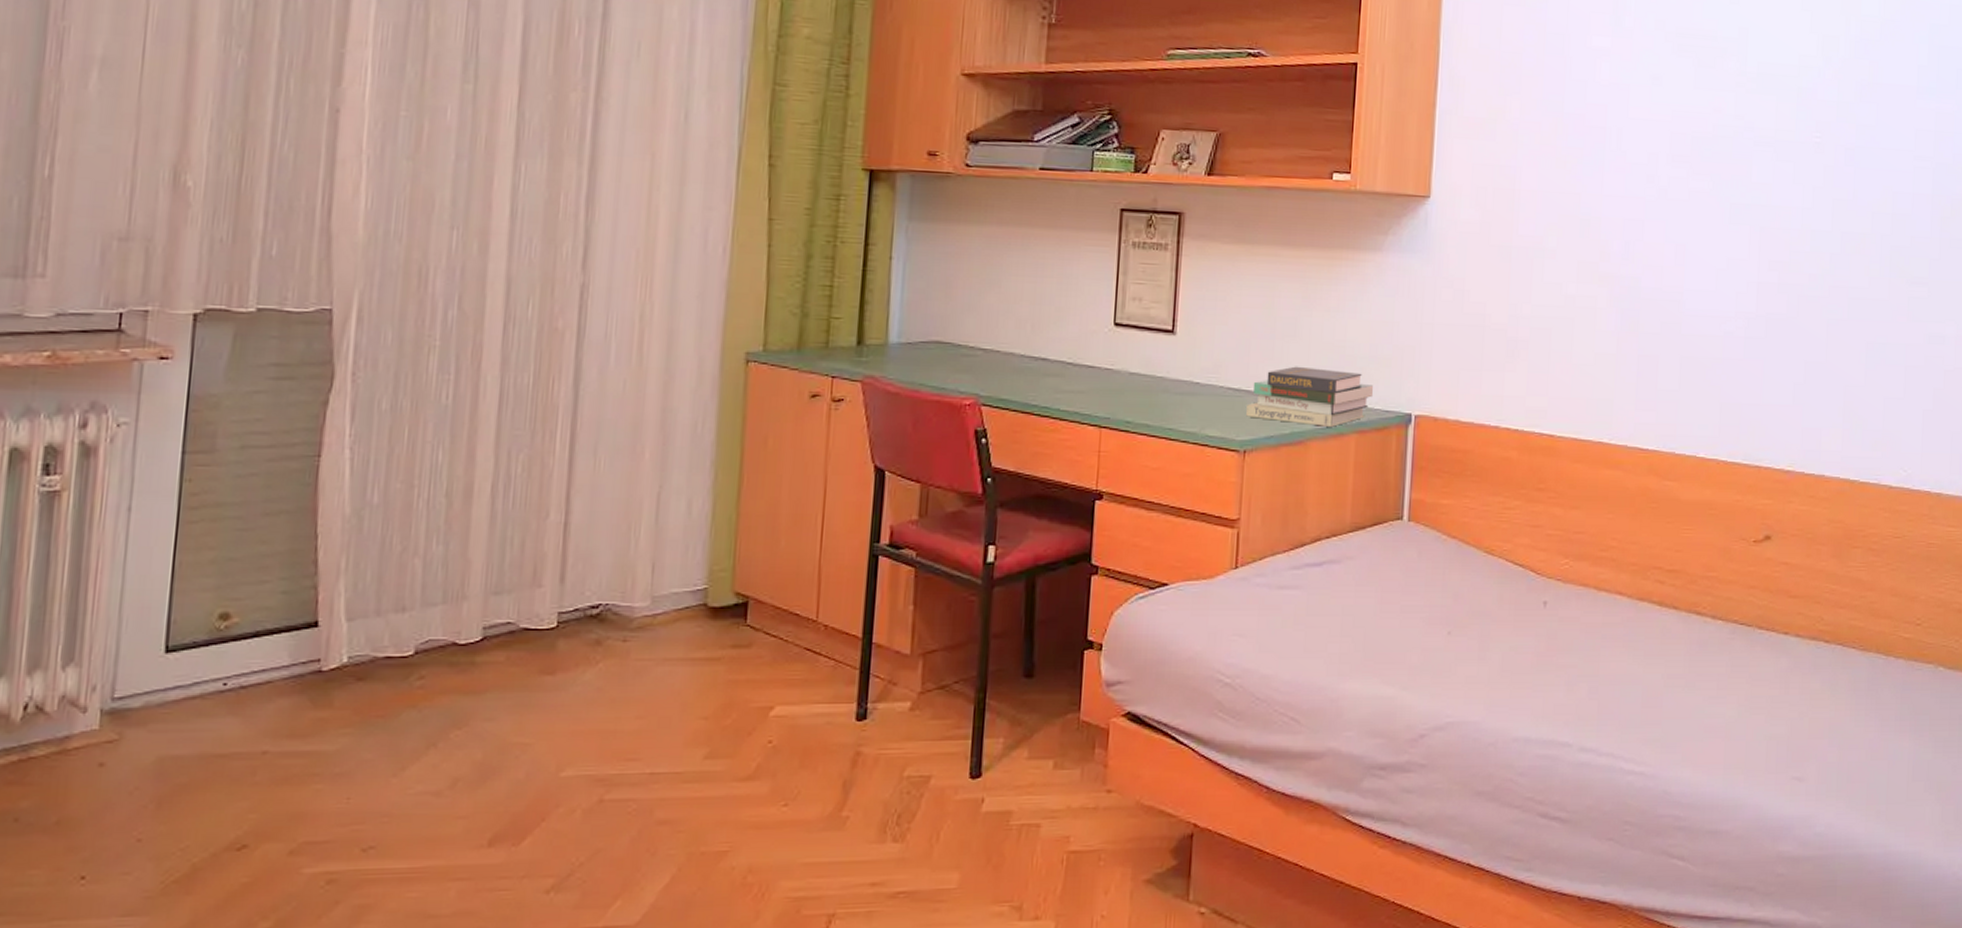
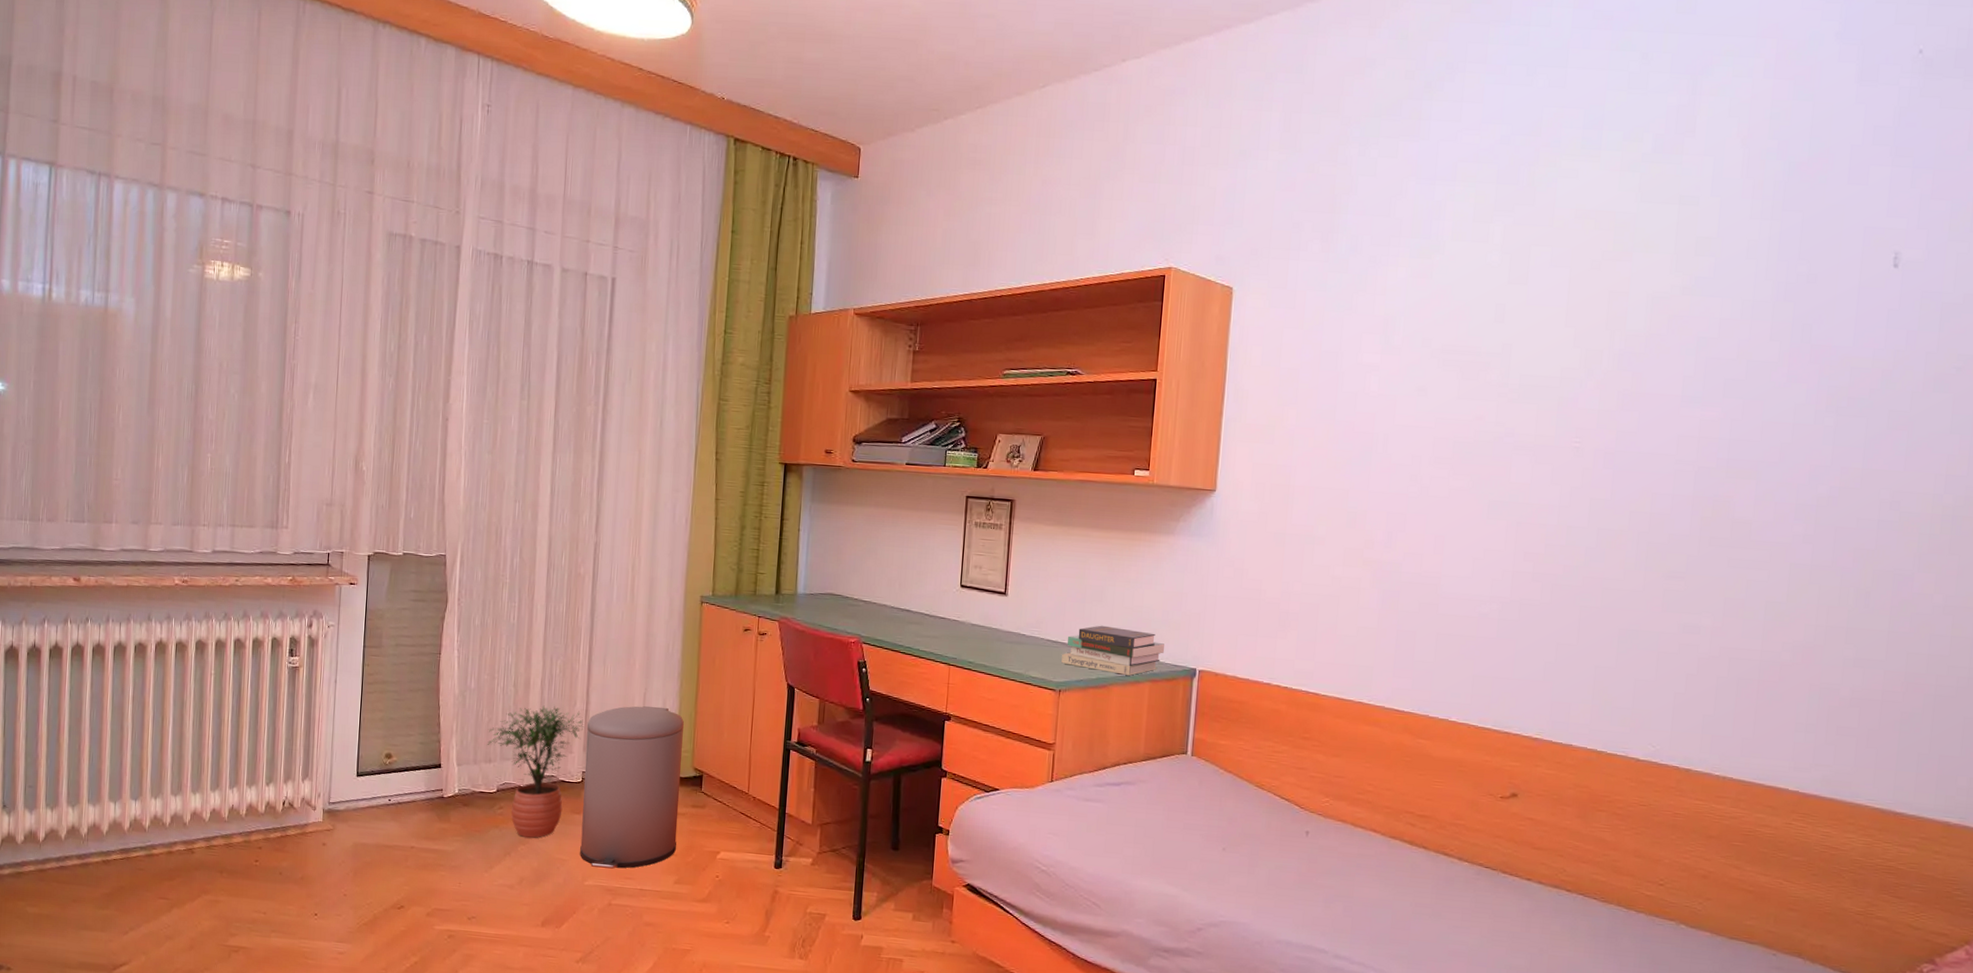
potted plant: none [399,521,562,717] -> present [487,705,584,838]
pedal bin: none [553,510,720,751] -> present [580,706,684,869]

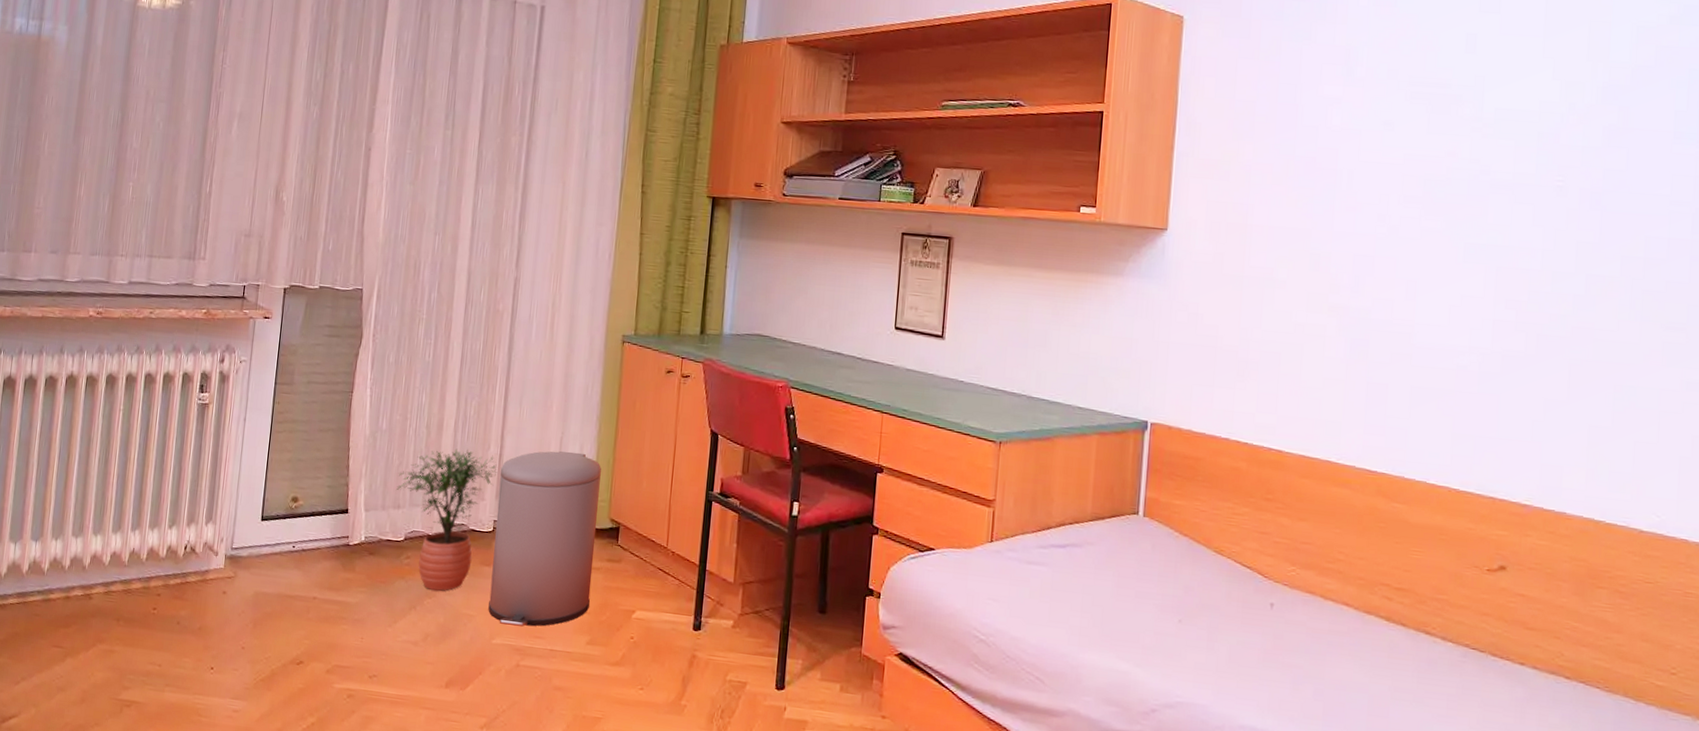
books: present [1061,625,1165,676] -> none [1002,372,1114,427]

